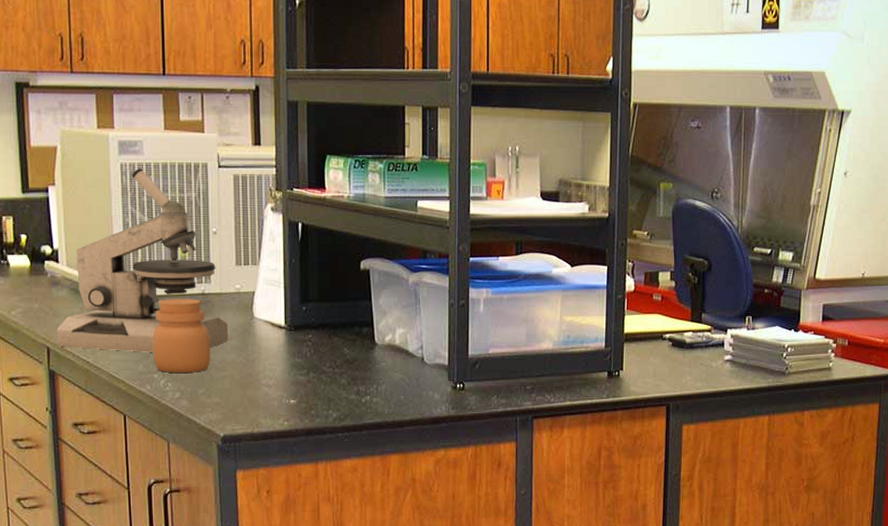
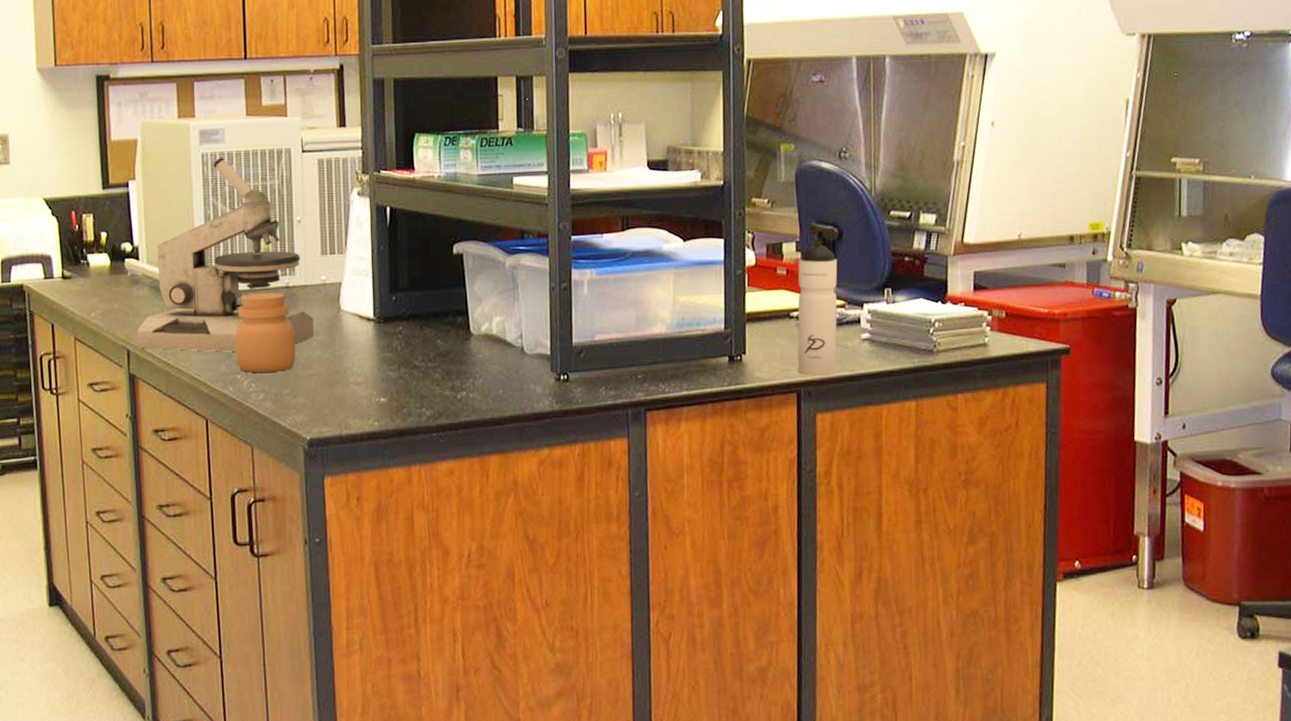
water bottle: none [668,271,706,392] -> present [797,241,838,377]

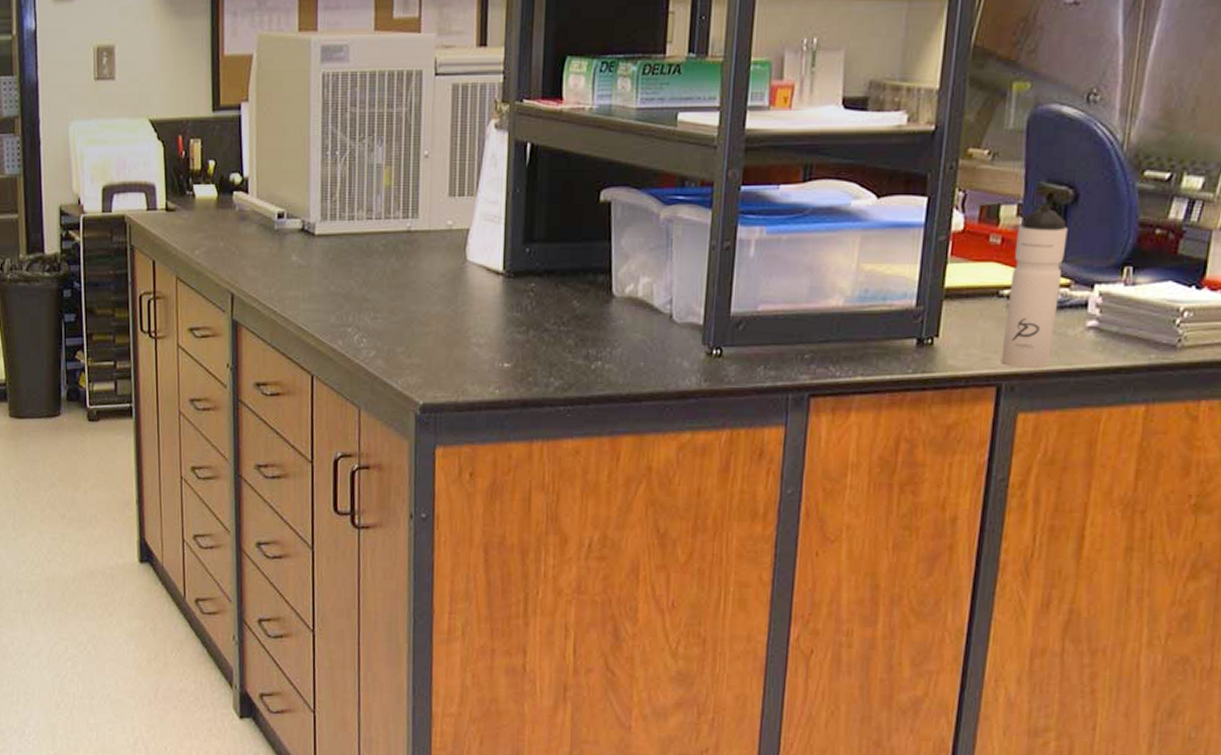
microscope: present [137,157,314,352] -> none [242,79,435,301]
jar: present [234,292,296,373] -> none [347,236,414,327]

